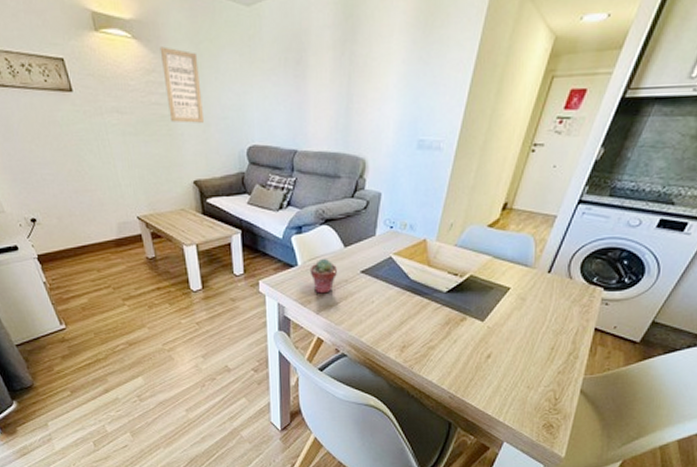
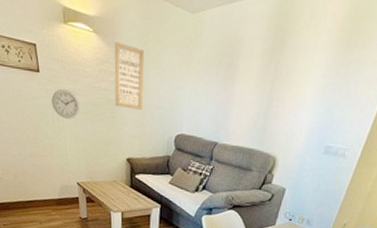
wall clock: none [92,108,128,143] -> present [52,89,80,119]

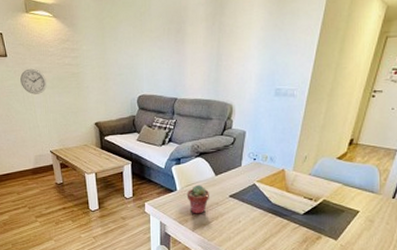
wall art: present [114,42,145,110] -> none [73,22,104,79]

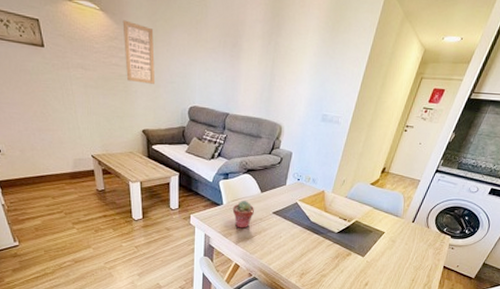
wall clock: present [20,68,47,95] -> none [59,63,90,93]
wall art: none [73,22,104,79] -> present [122,20,155,84]

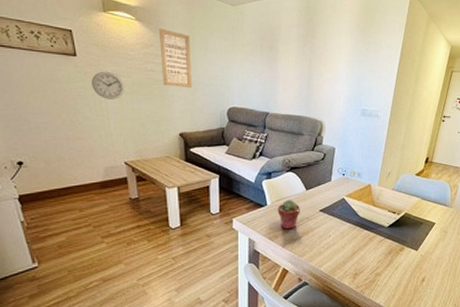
wall clock: none [59,63,90,93] -> present [92,71,124,99]

